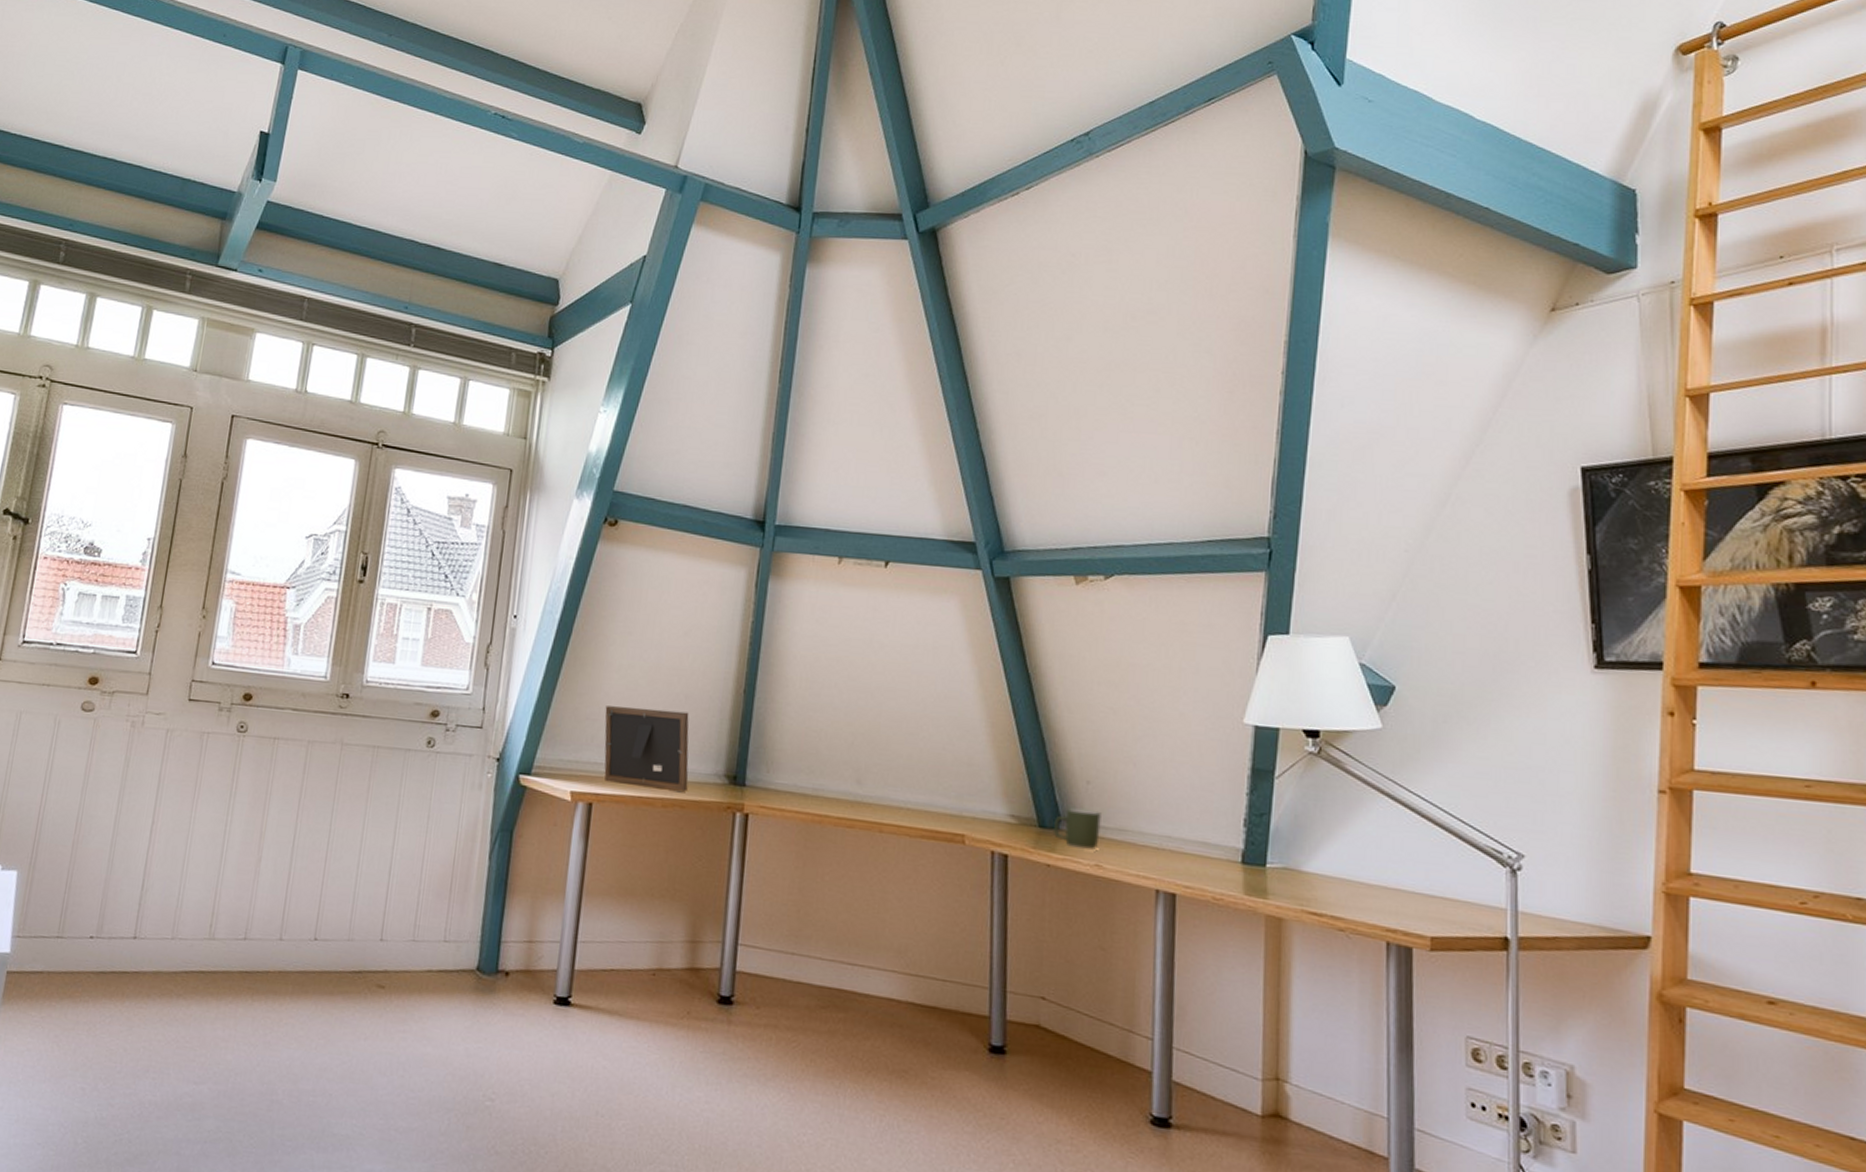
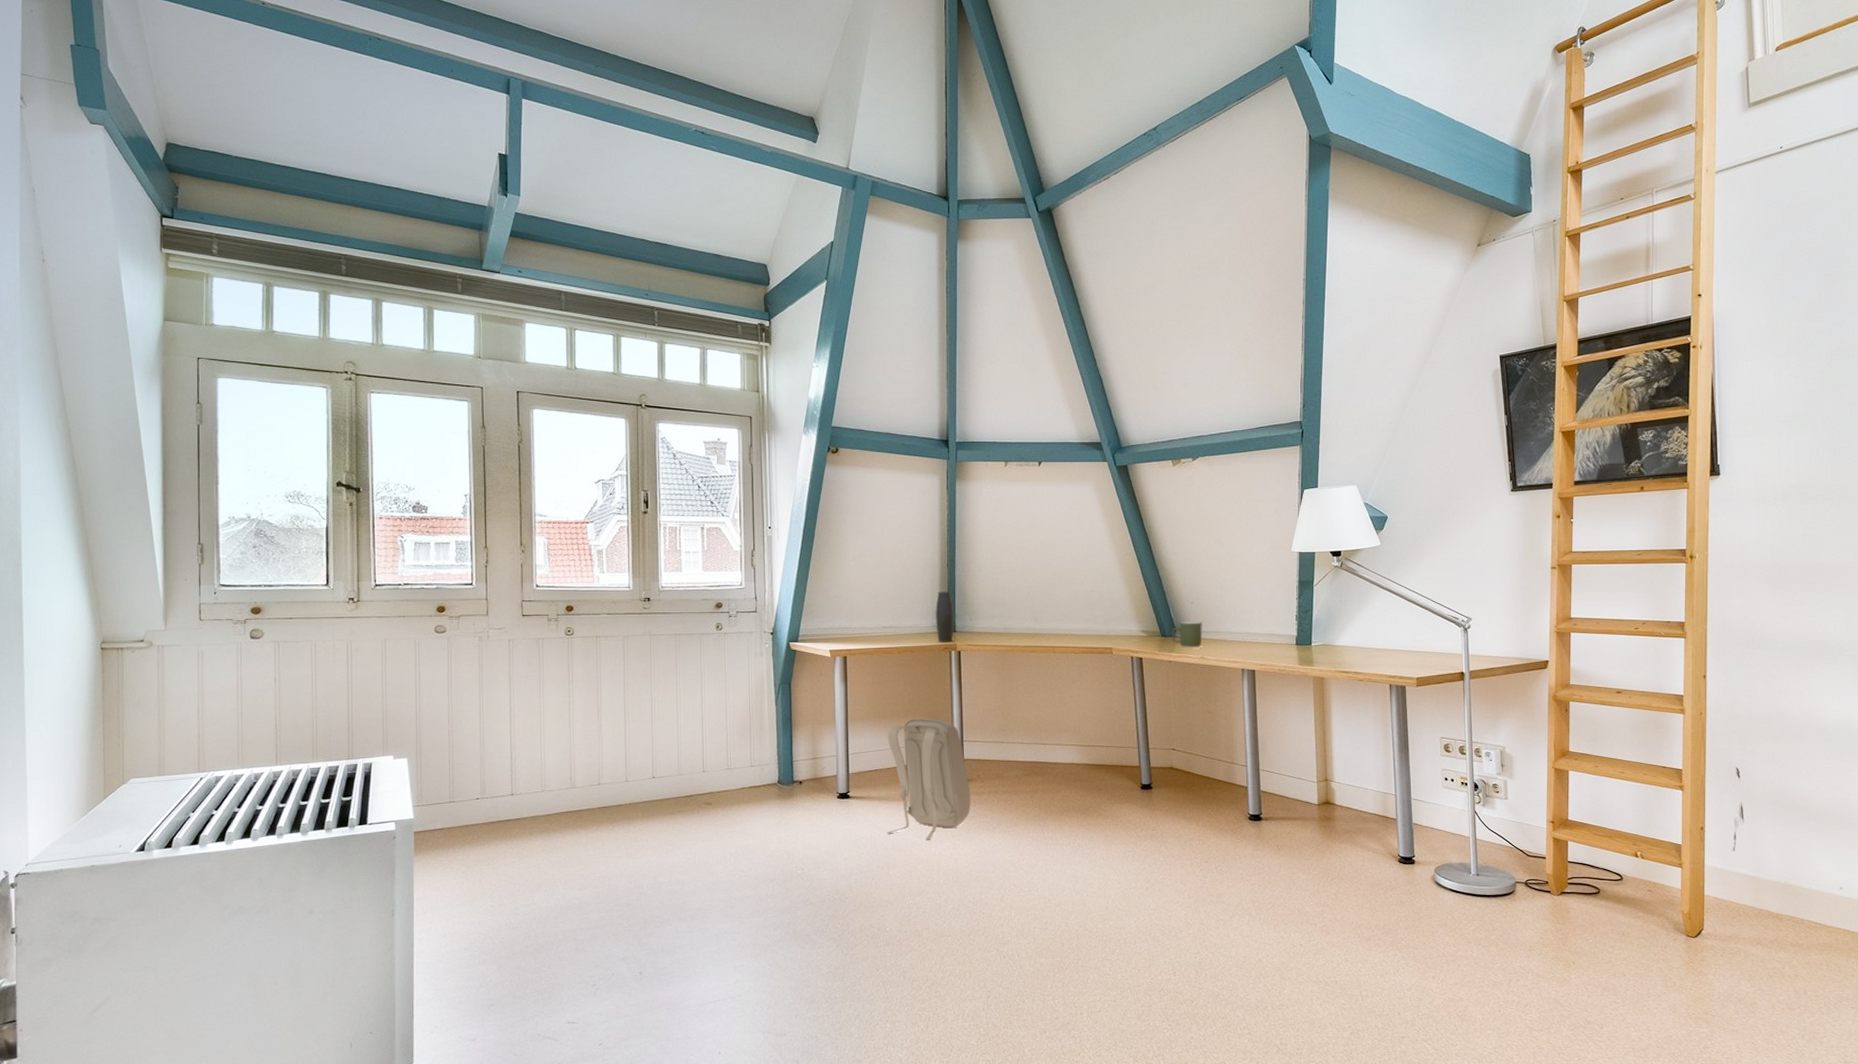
picture frame: present [604,705,689,792] -> none [847,584,915,641]
backpack: none [614,902,740,1084] -> present [886,718,971,840]
vase: none [718,727,747,800] -> present [935,592,954,643]

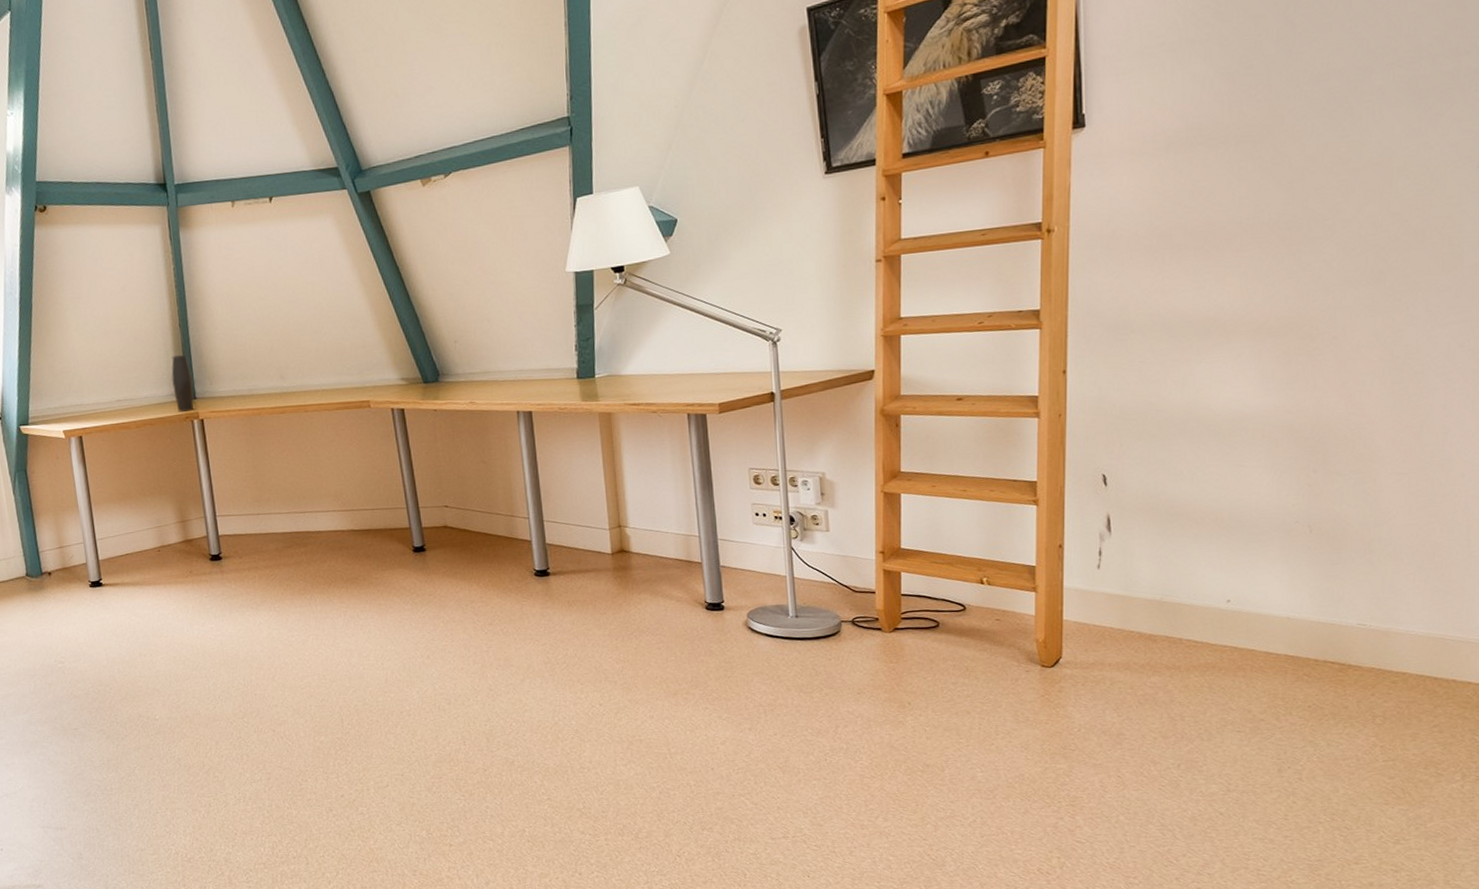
backpack: present [886,718,971,840] -> none [134,495,231,623]
mug: present [1172,621,1203,648] -> none [435,362,470,394]

